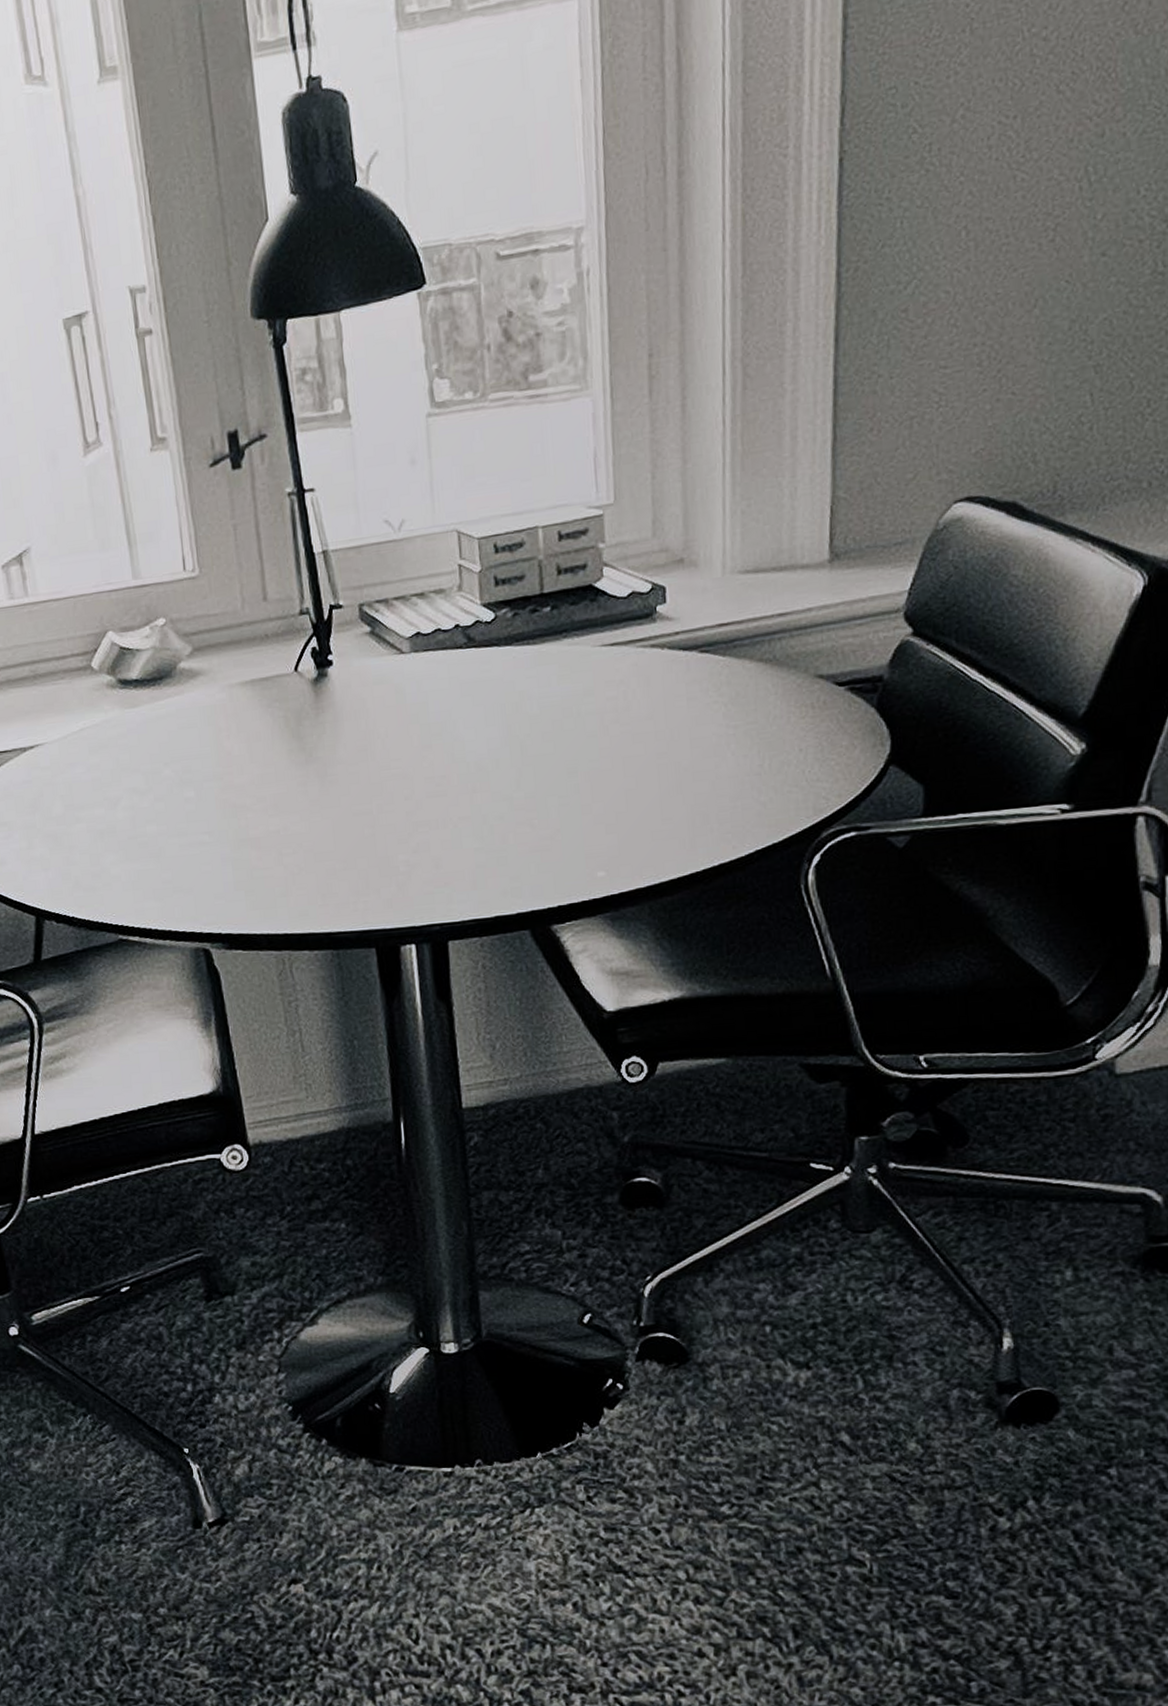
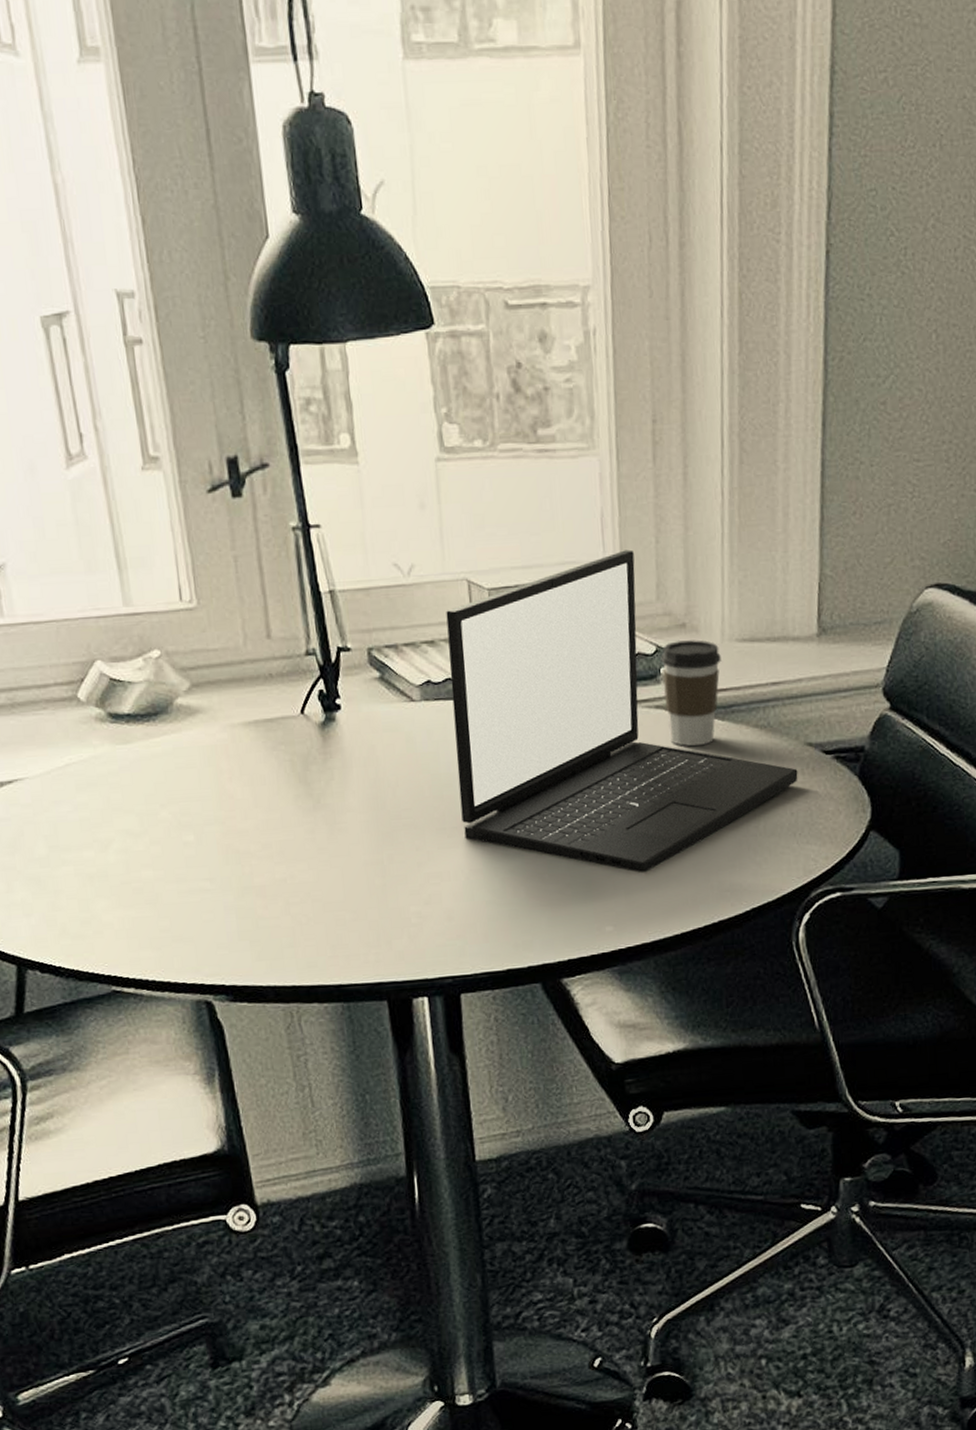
laptop: none [436,488,808,816] -> present [446,549,798,872]
coffee cup: none [656,574,722,685] -> present [660,640,721,746]

